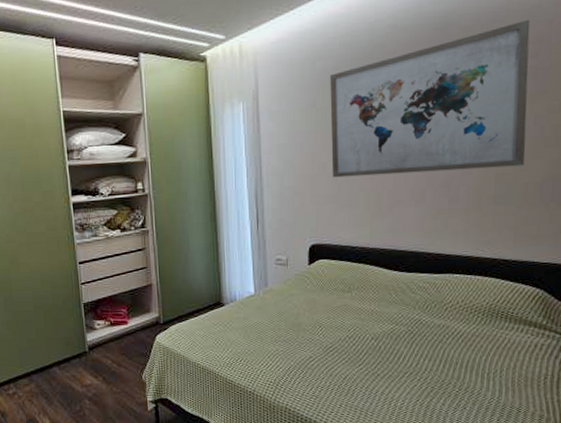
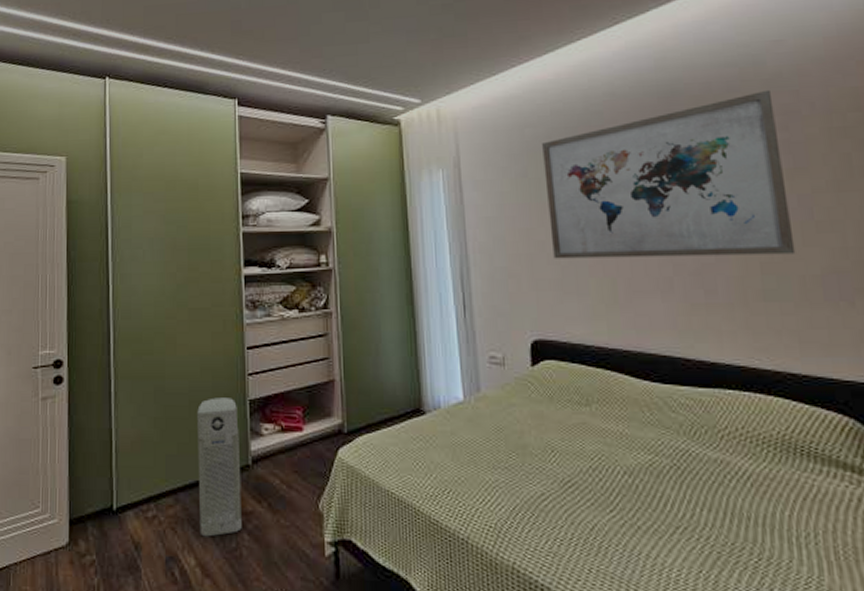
air purifier: none [41,303,84,404] -> present [197,398,242,537]

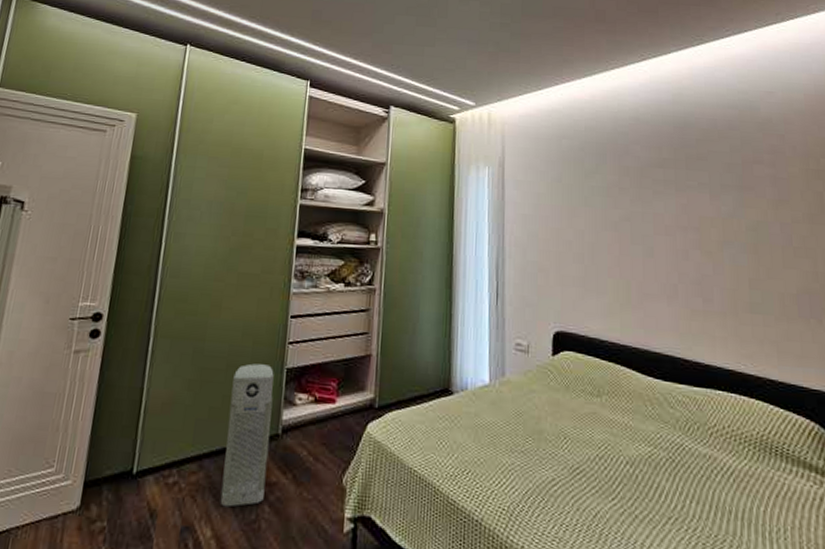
wall art: present [542,89,796,259] -> none [576,131,777,274]

